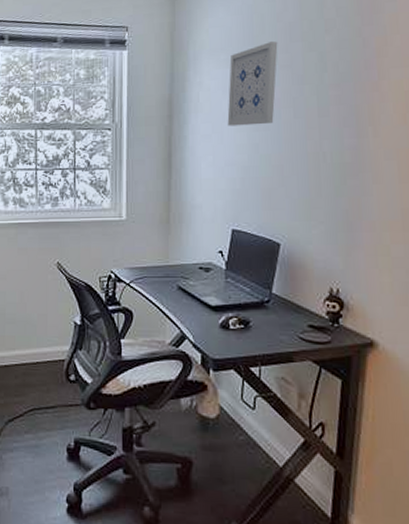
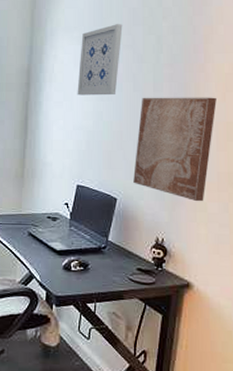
wall art: none [298,120,396,245] -> present [133,97,217,202]

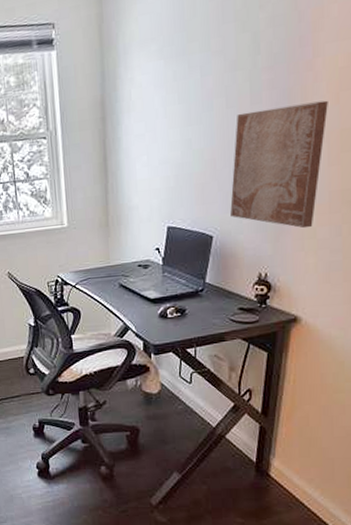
wall art: present [77,24,123,96] -> none [160,24,210,124]

